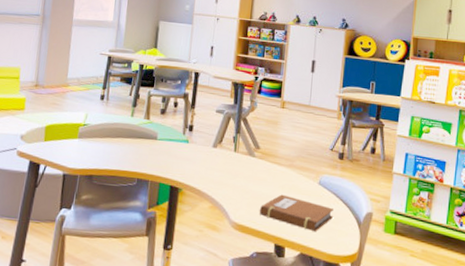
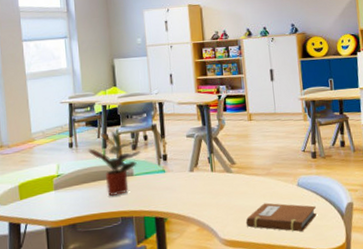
potted plant: none [117,87,170,156] -> present [87,130,141,197]

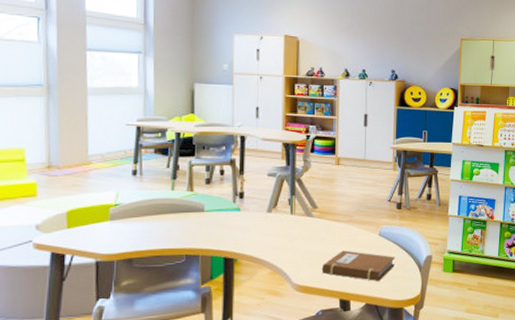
potted plant: present [87,130,141,197] -> none [153,159,215,232]

